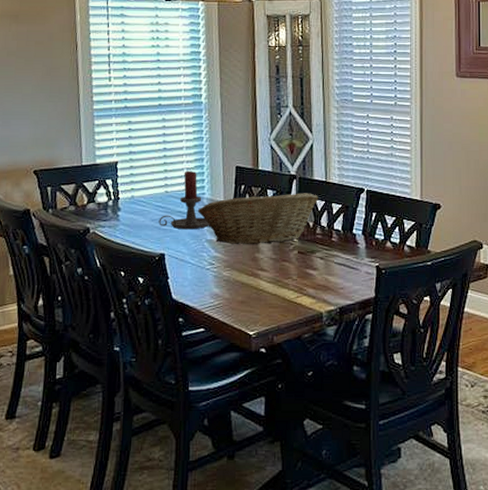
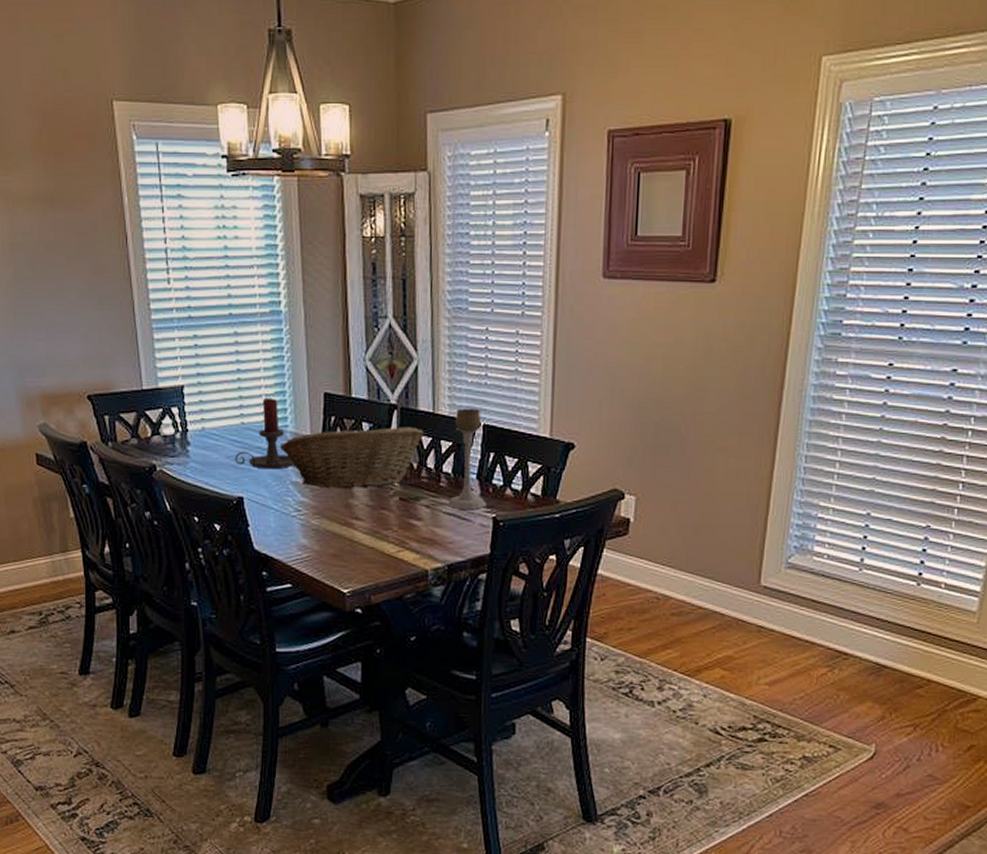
candle holder: none [338,177,371,260] -> present [447,408,487,509]

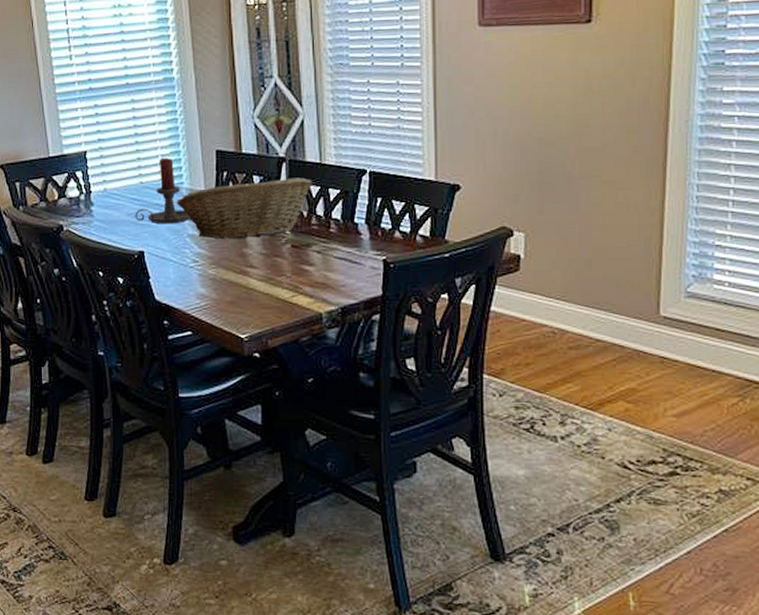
candle holder: present [447,408,487,509] -> none [338,157,377,253]

